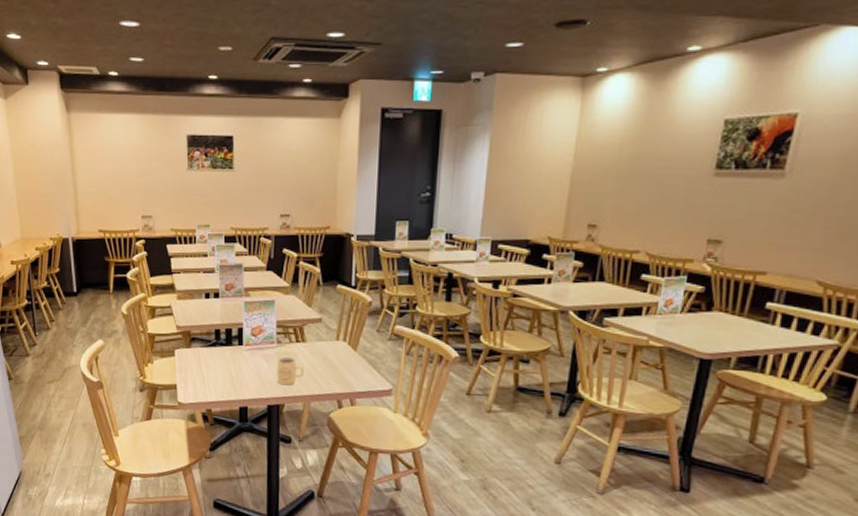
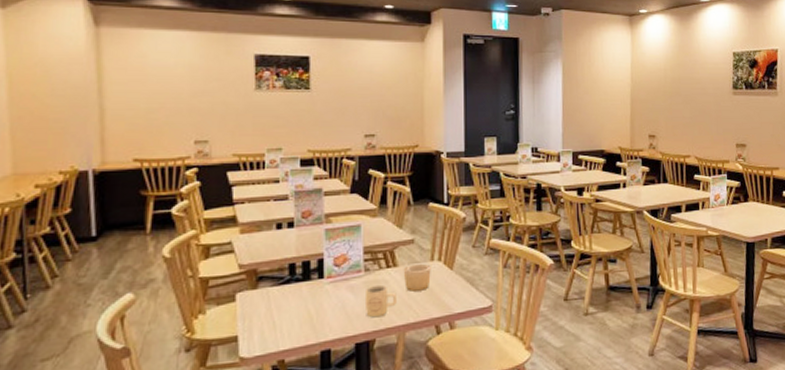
cup: none [310,341,336,367] -> present [403,263,431,292]

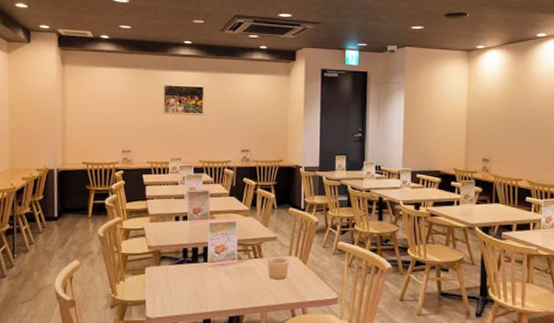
mug: present [364,284,397,318] -> none [237,271,261,298]

